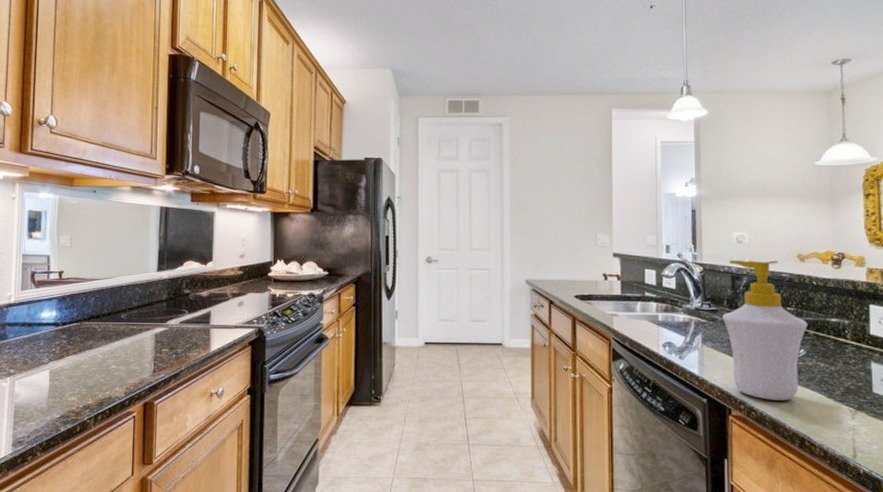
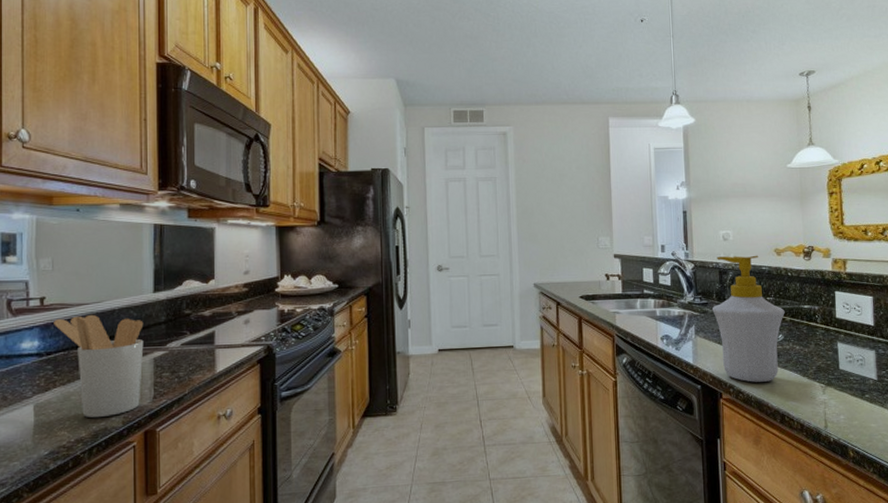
utensil holder: none [69,290,147,386] -> present [53,315,144,418]

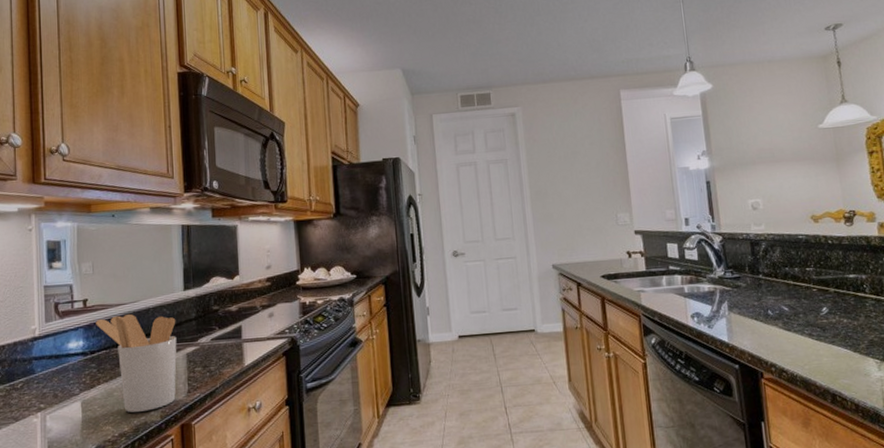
soap bottle: present [711,255,785,383] -> none [745,223,828,360]

